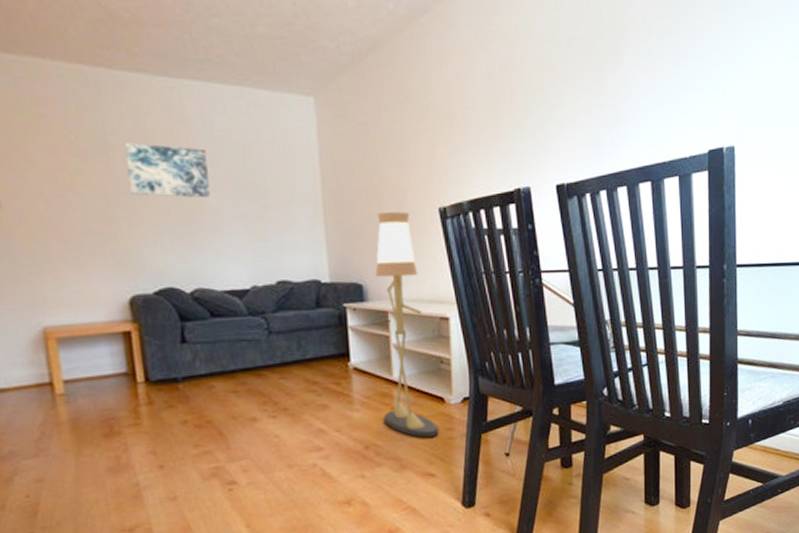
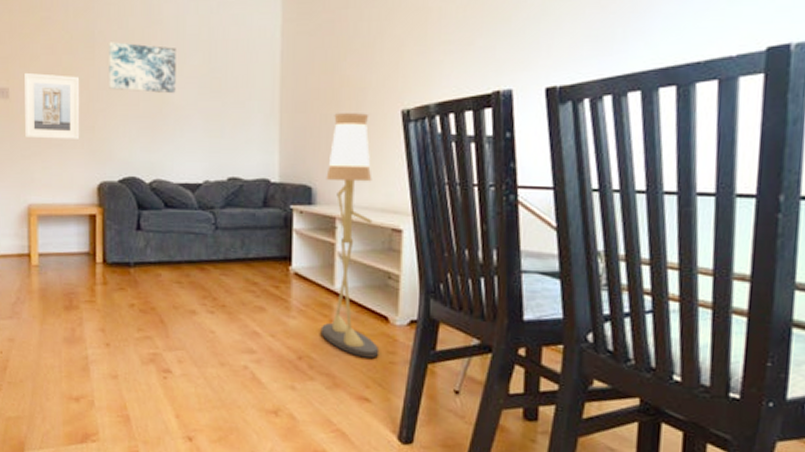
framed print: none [19,177,101,253] -> present [24,72,80,139]

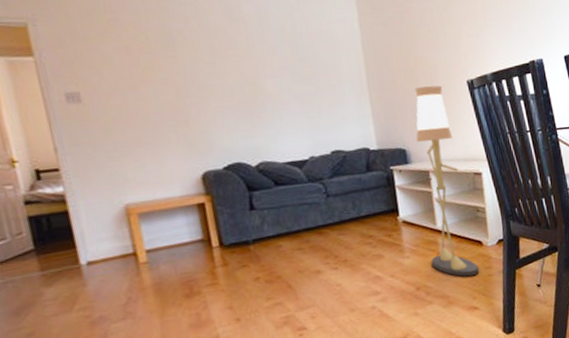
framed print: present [24,72,80,139] -> none [97,74,174,140]
wall art: present [109,42,176,94] -> none [190,39,269,85]

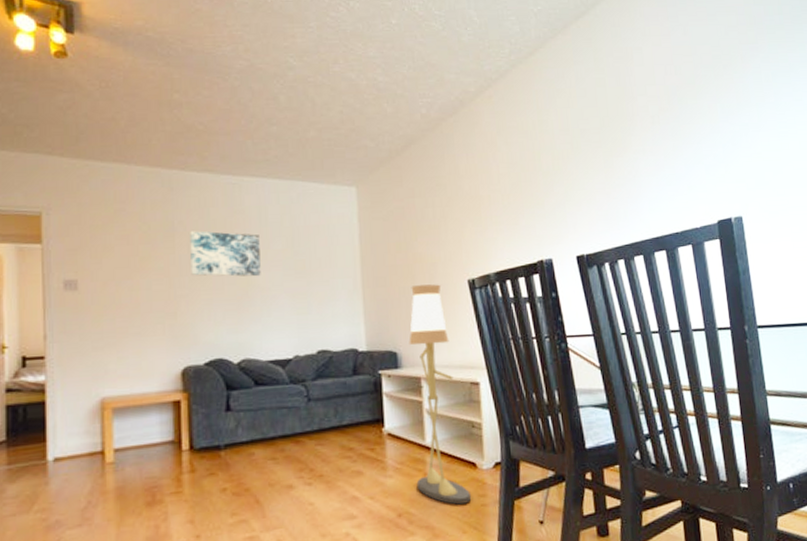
wall art: none [190,39,269,85] -> present [190,231,261,277]

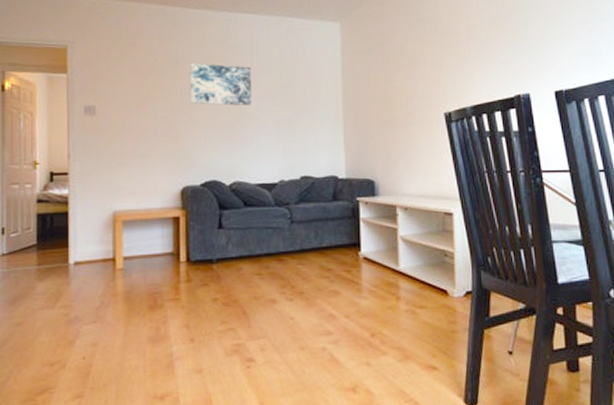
floor lamp: present [409,284,472,505] -> none [386,116,442,329]

